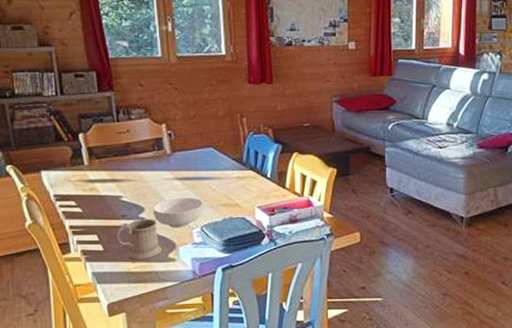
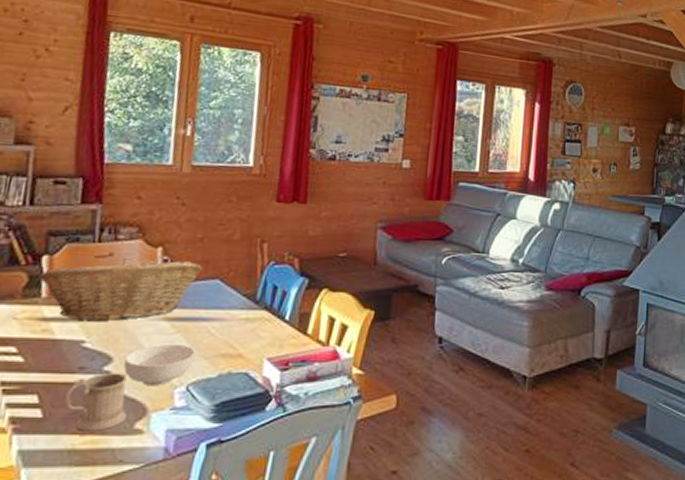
fruit basket: none [79,134,198,182] -> present [37,259,202,322]

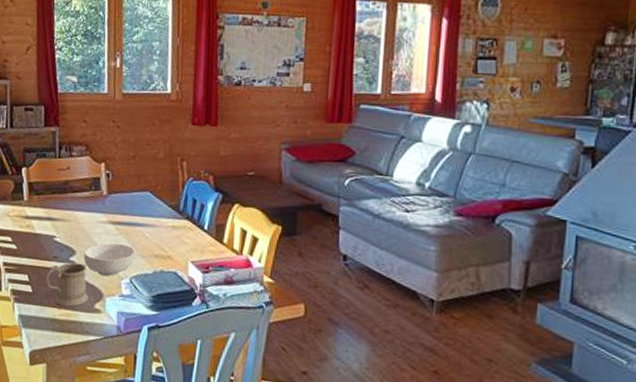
fruit basket: present [37,259,202,322] -> none [20,172,135,222]

